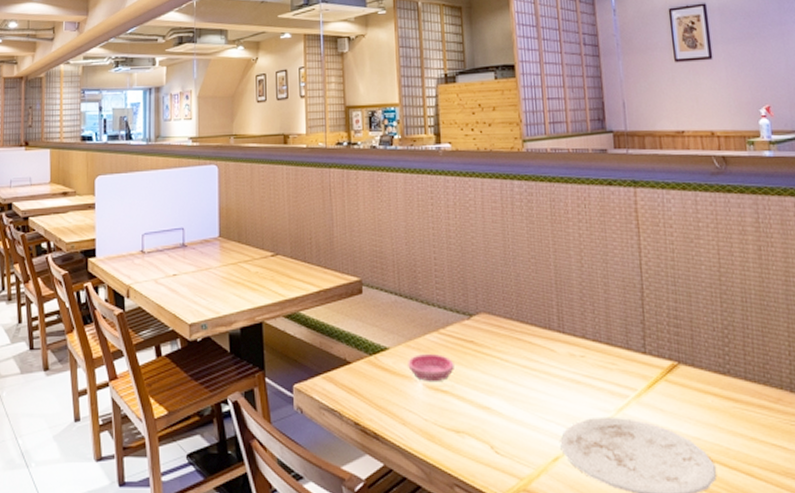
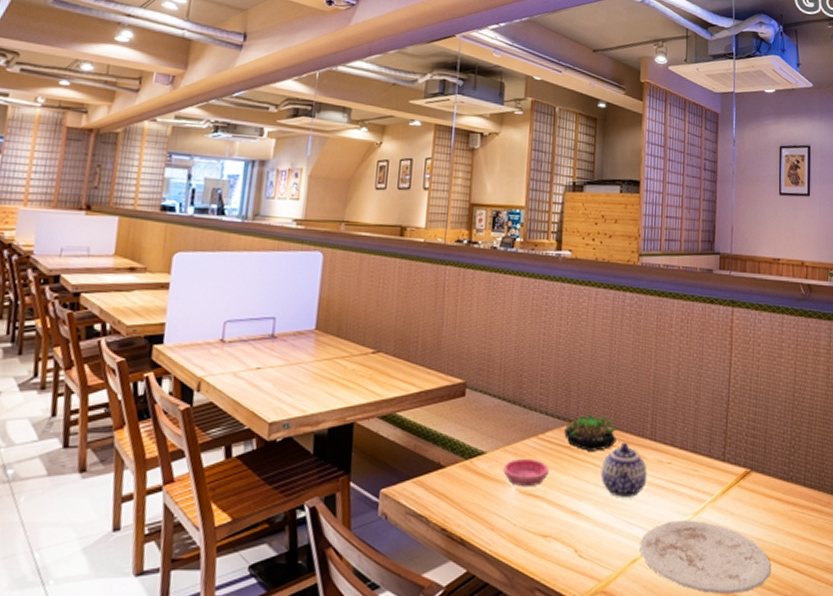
succulent plant: none [465,307,522,345] -> present [564,413,617,451]
teapot: none [508,336,560,392] -> present [600,442,647,497]

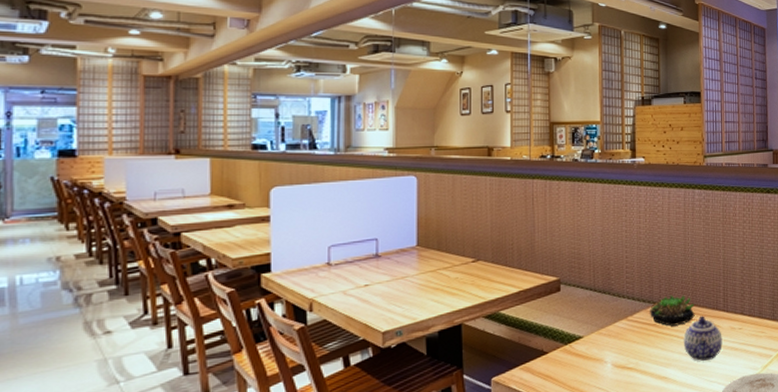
saucer: present [503,458,549,487] -> none [599,337,639,362]

